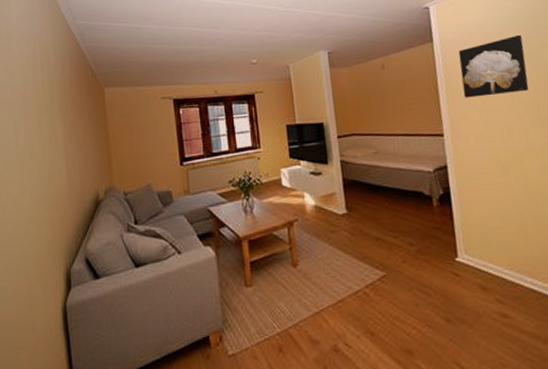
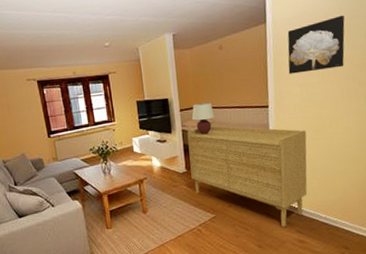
sideboard: none [346,156,504,294] -> present [187,125,308,227]
table lamp: none [351,128,380,167] -> present [191,102,215,135]

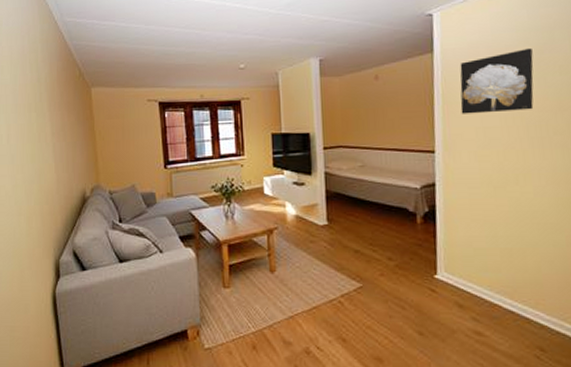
sideboard: present [187,125,308,227] -> none [331,170,486,311]
table lamp: present [191,102,215,135] -> none [337,141,367,180]

